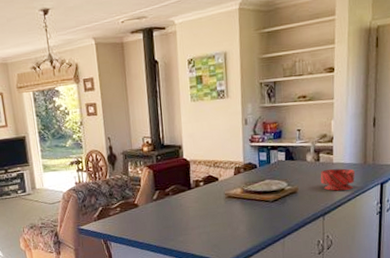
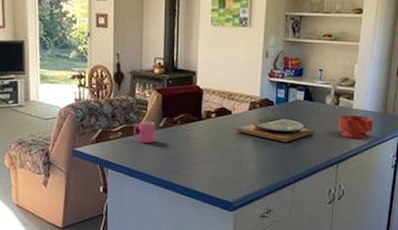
mug: none [130,195,151,216] -> present [133,121,155,143]

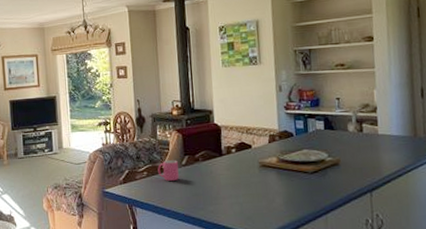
bowl: present [338,115,374,139] -> none [364,140,405,165]

